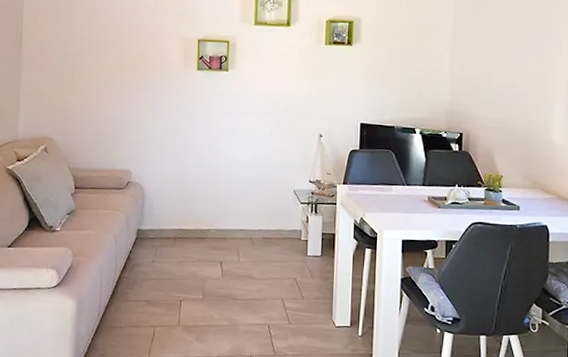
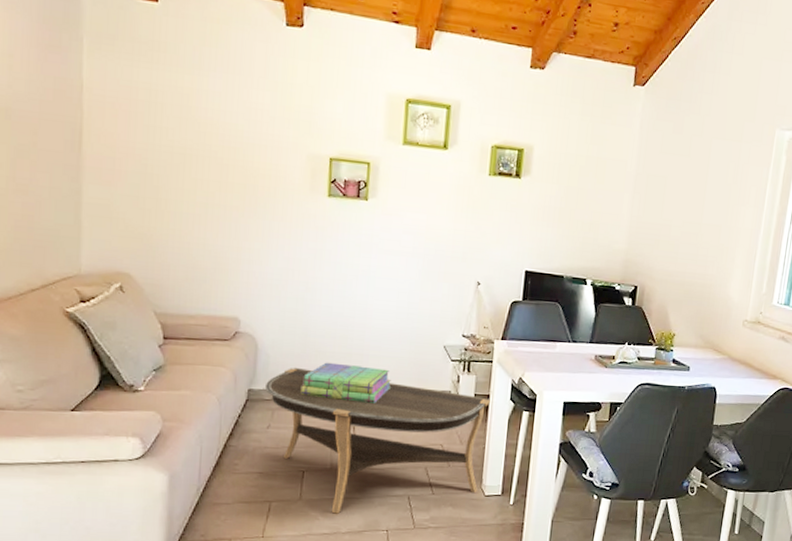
coffee table: none [150,210,336,340] -> present [264,367,490,514]
stack of books: none [178,206,251,241] -> present [300,362,391,403]

